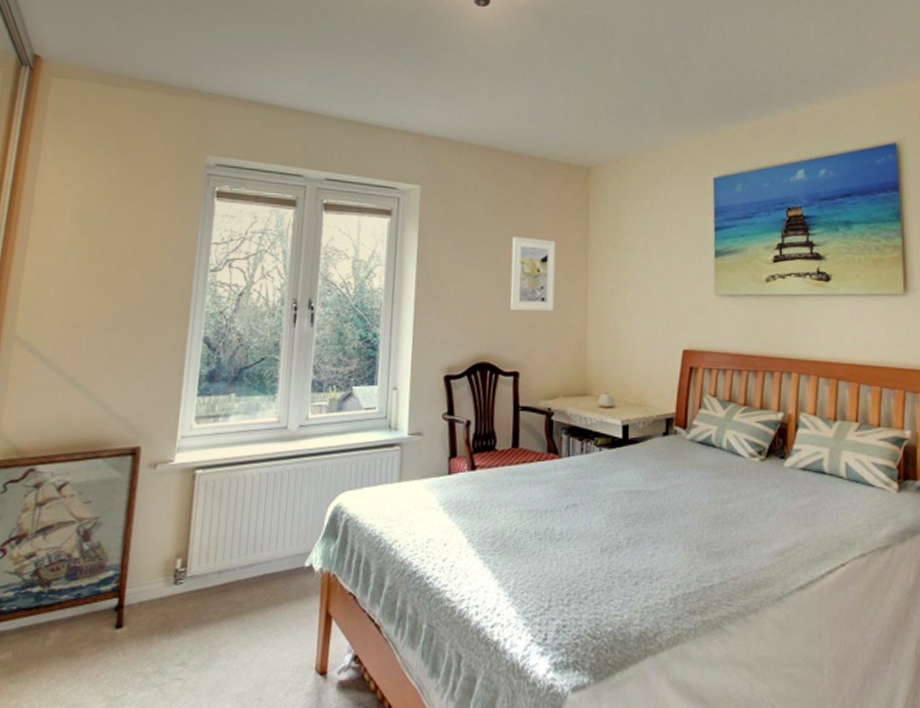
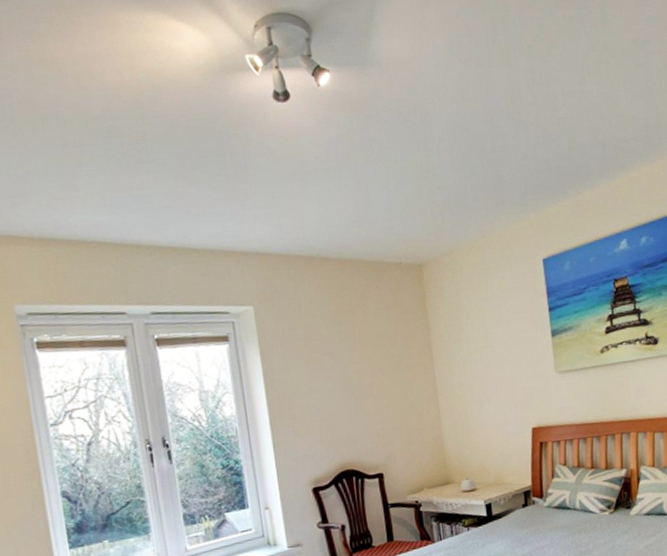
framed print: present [509,237,556,312] -> none [356,342,408,417]

